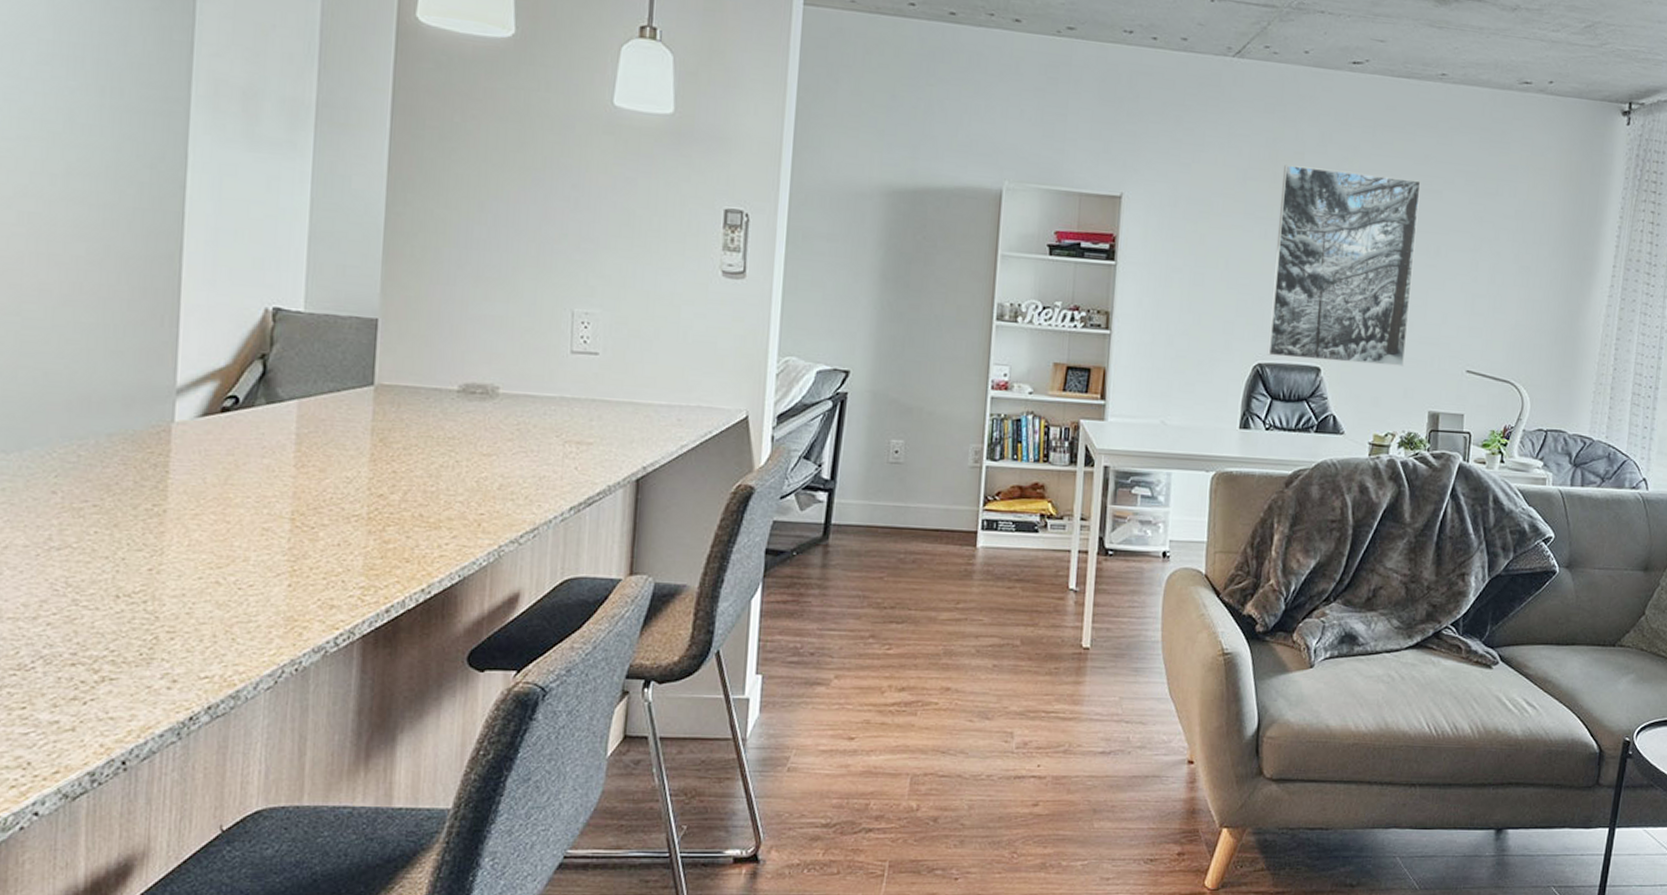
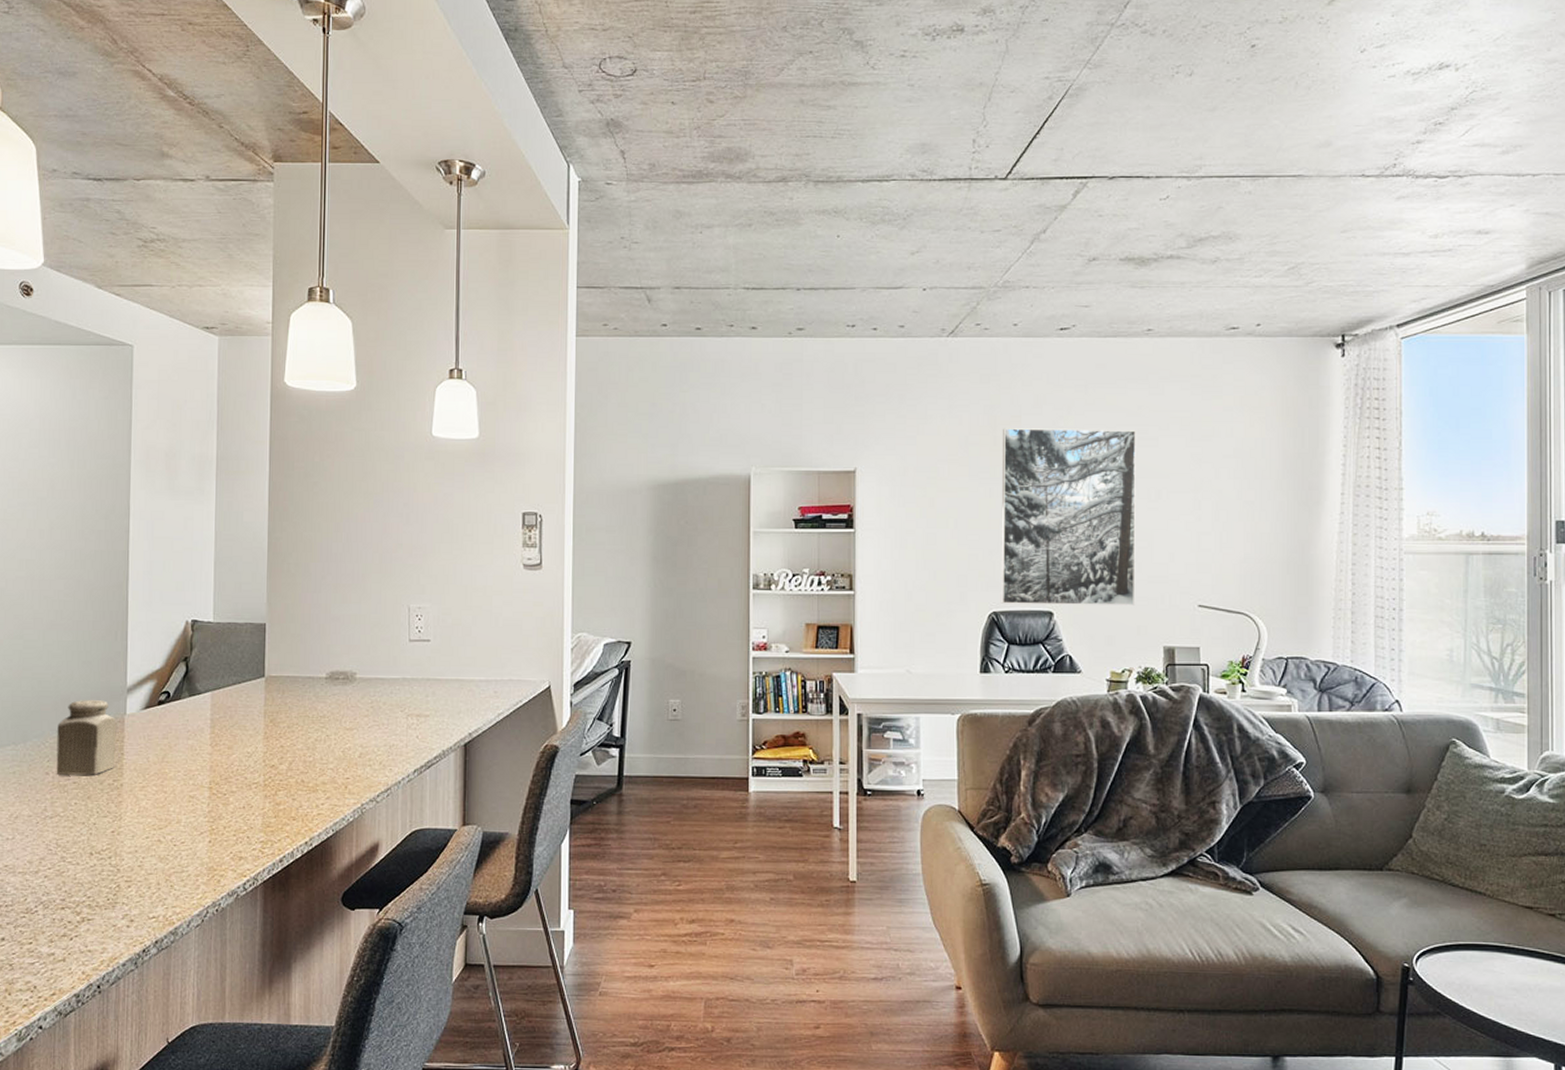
salt shaker: none [67,400,160,497] -> present [56,699,117,775]

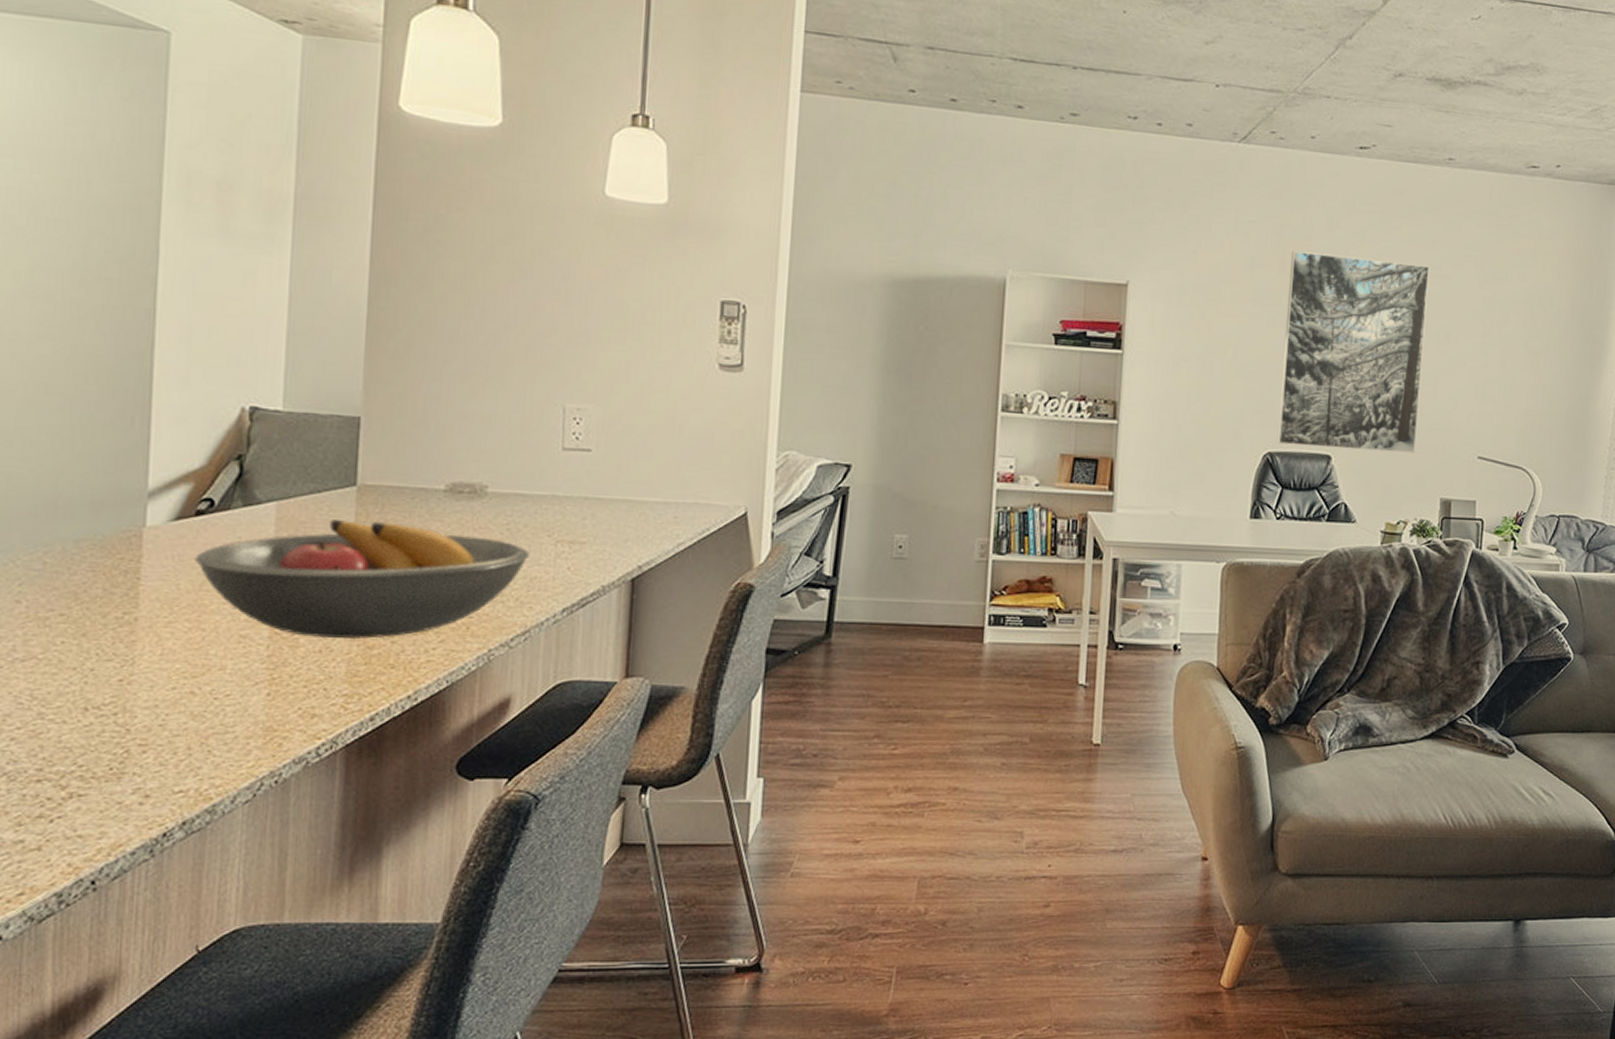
salt shaker: present [56,699,117,775] -> none [32,504,131,605]
fruit bowl: none [158,704,389,797] -> present [194,520,530,639]

